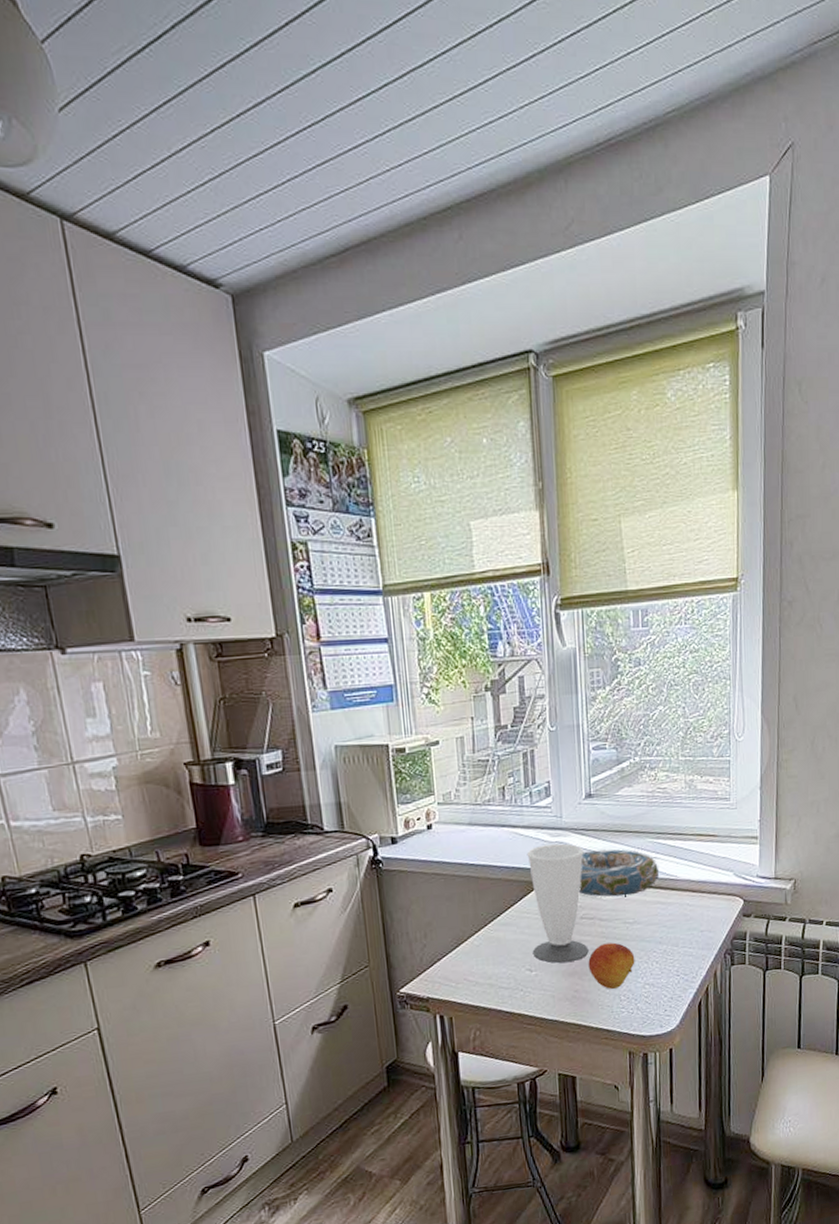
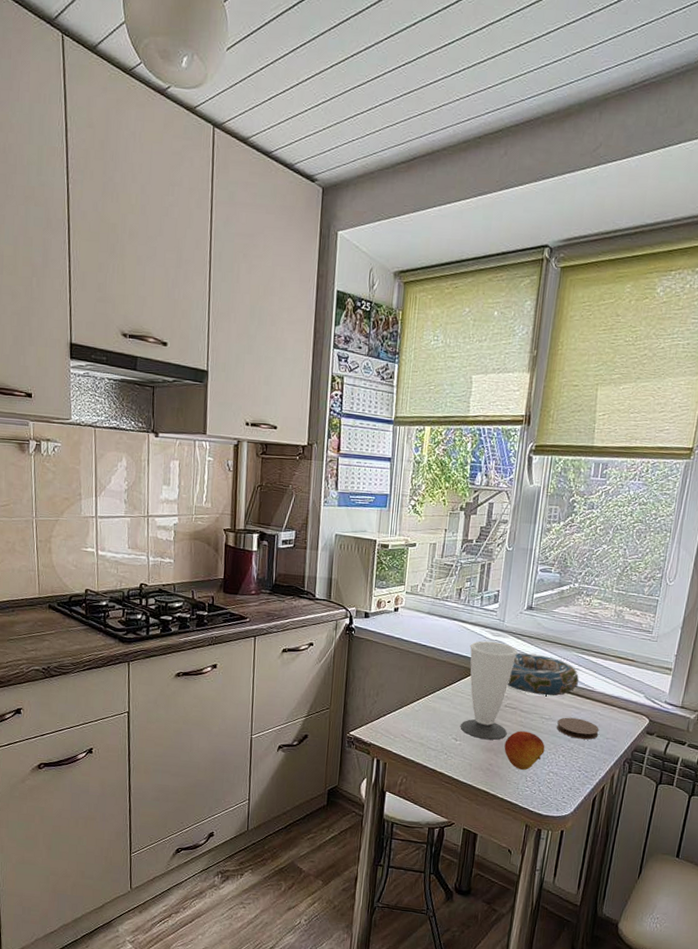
coaster: none [644,914,692,939] -> present [557,717,599,740]

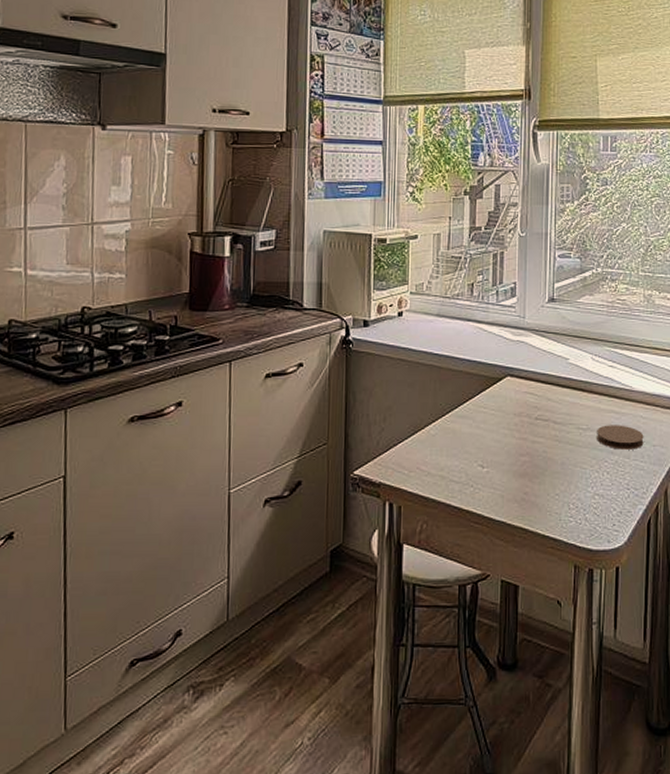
cup: present [460,641,518,740] -> none [486,343,543,463]
fruit: present [504,731,545,770] -> none [539,447,586,495]
decorative bowl: present [507,652,579,697] -> none [535,351,615,403]

